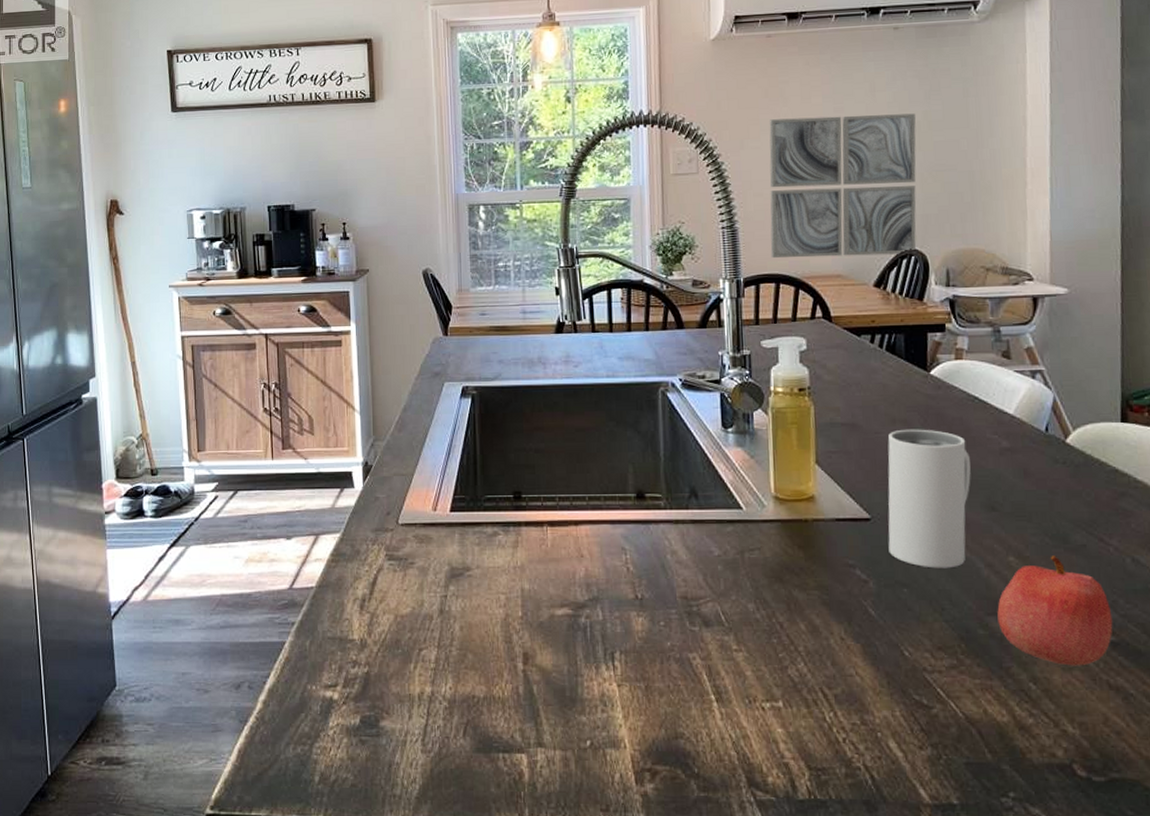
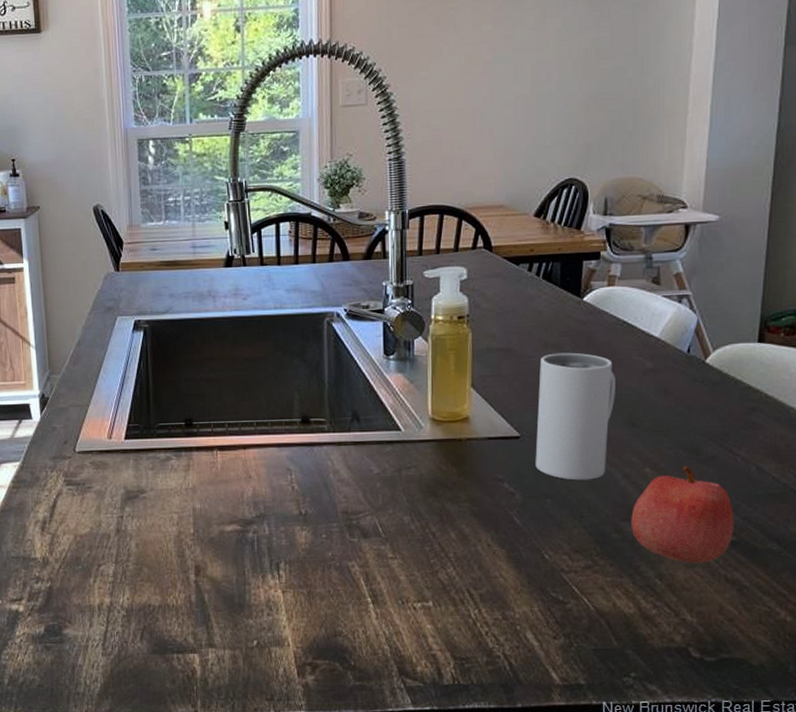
wall art: present [769,113,916,258] -> none [436,40,584,190]

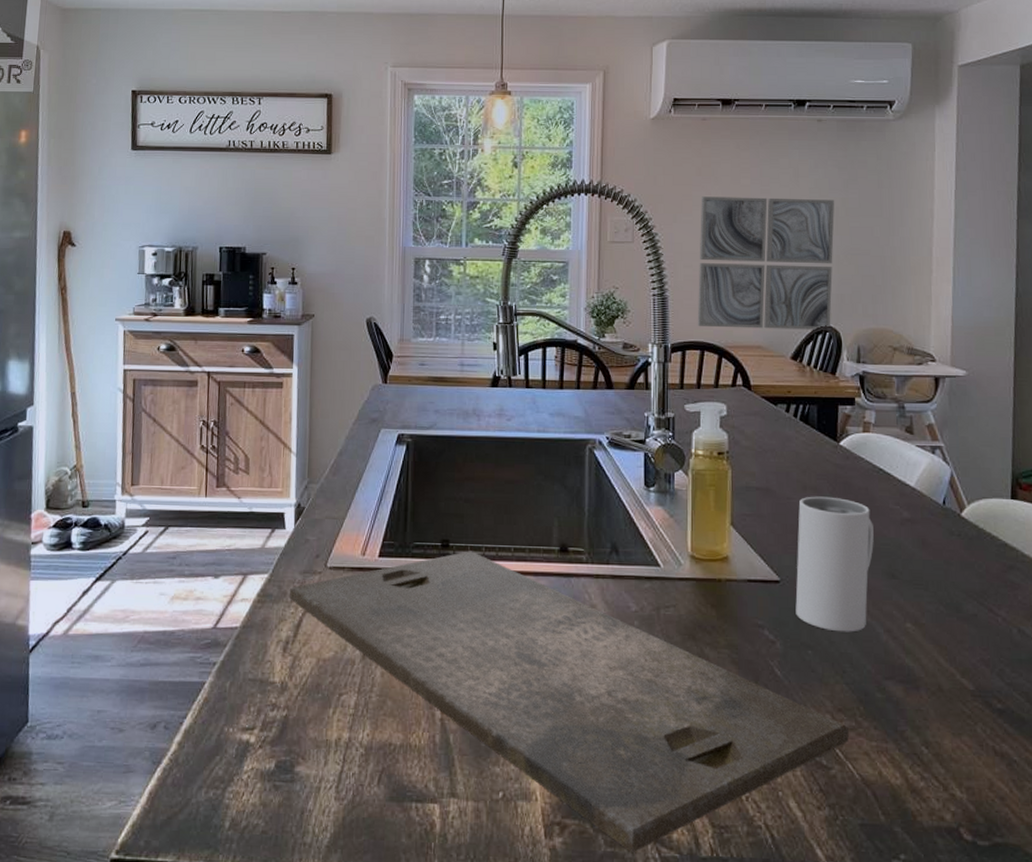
cutting board: none [42,428,585,685] -> present [290,551,849,854]
wall art: none [436,40,584,190] -> present [697,196,835,330]
apple: present [631,466,735,564] -> none [894,624,1000,732]

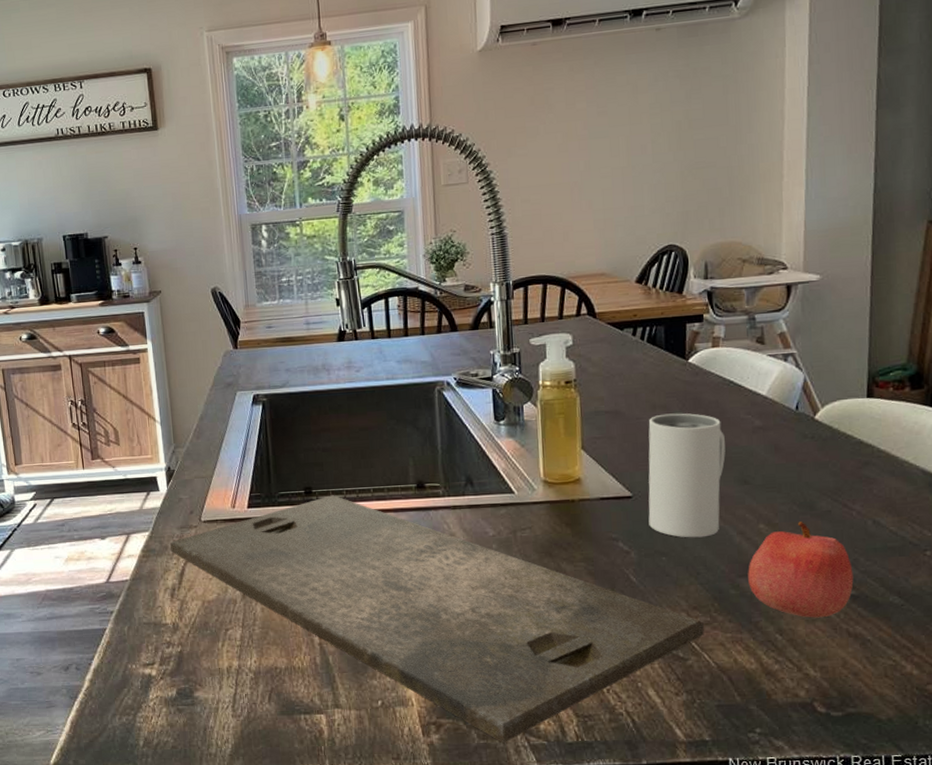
wall art: present [697,196,835,330] -> none [535,113,677,260]
apple: none [894,624,1000,732] -> present [748,522,854,618]

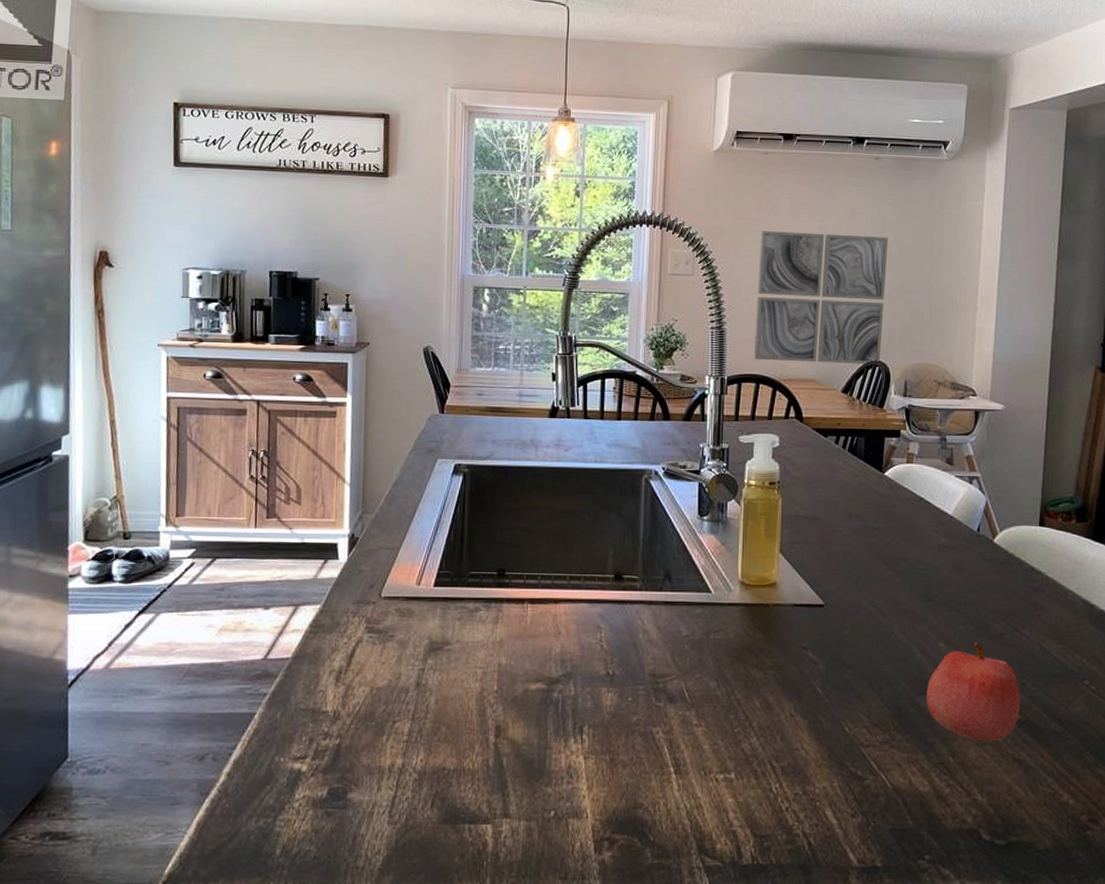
cutting board: present [170,495,704,744] -> none [343,579,883,864]
wall art: none [535,113,677,260] -> present [753,231,888,364]
mug: present [648,413,726,538] -> none [838,524,913,652]

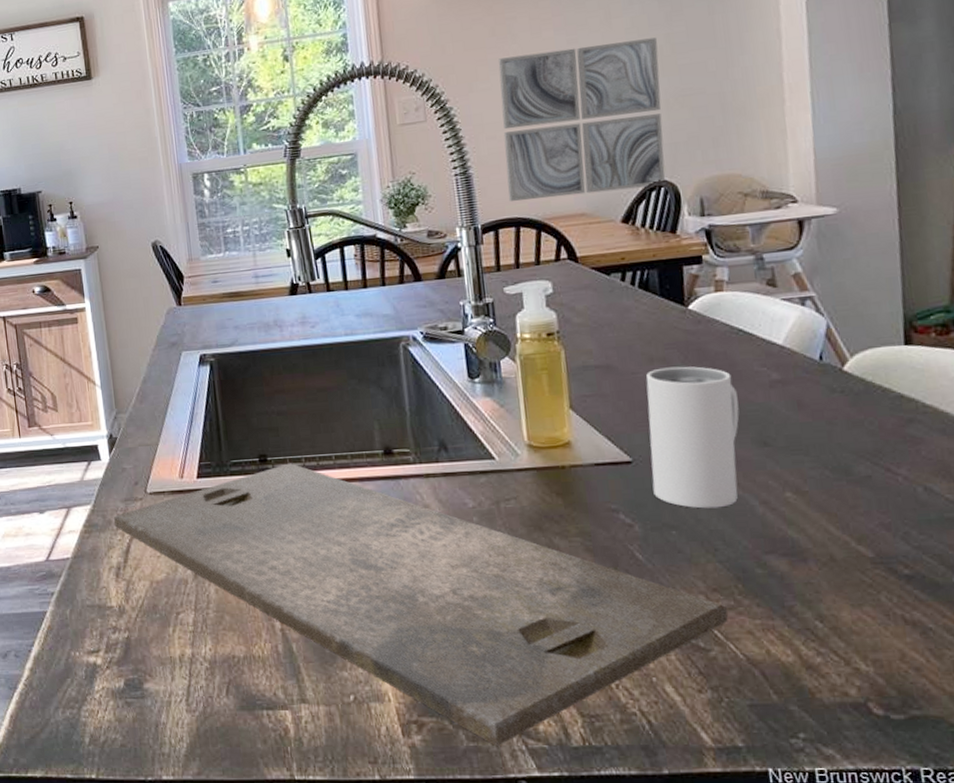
cutting board: none [343,579,883,864] -> present [114,463,728,747]
mug: none [838,524,913,652] -> present [646,366,740,509]
apple: present [926,643,1021,742] -> none [775,489,906,602]

